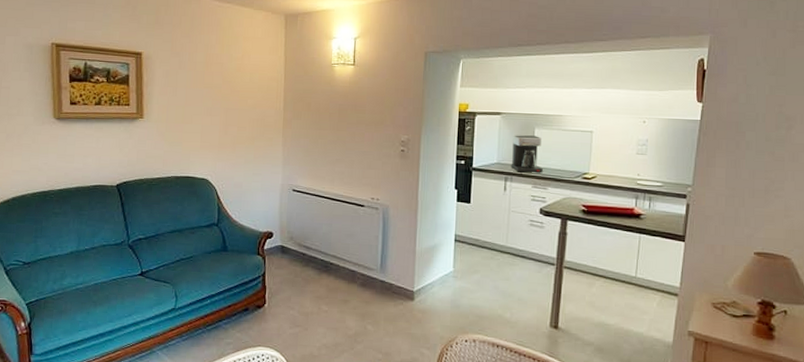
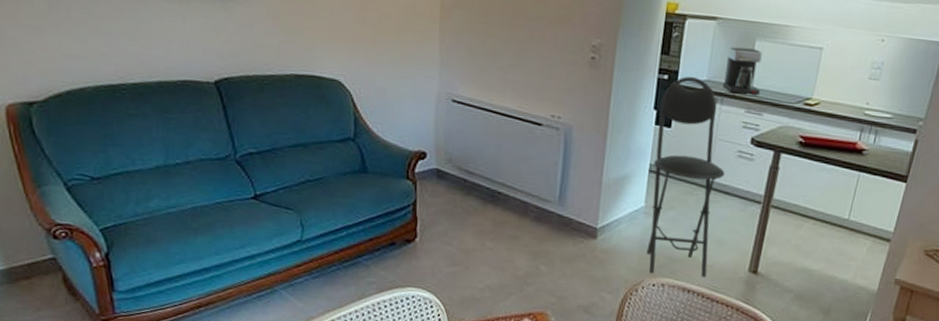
bar stool: none [457,160,520,333] -> present [646,76,725,277]

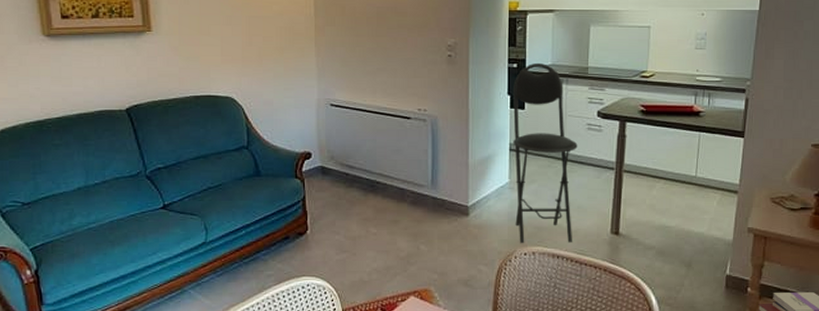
coffee maker: present [722,46,763,96] -> none [566,33,599,74]

